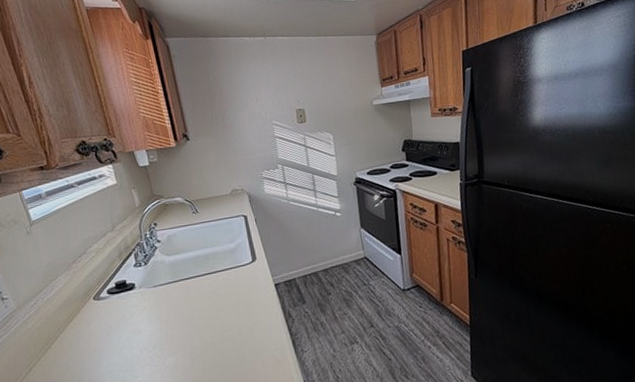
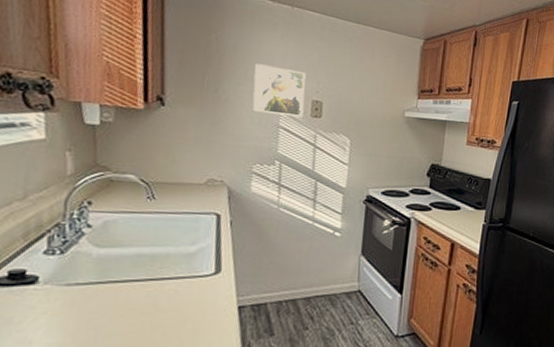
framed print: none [247,88,292,129] -> present [252,63,306,118]

